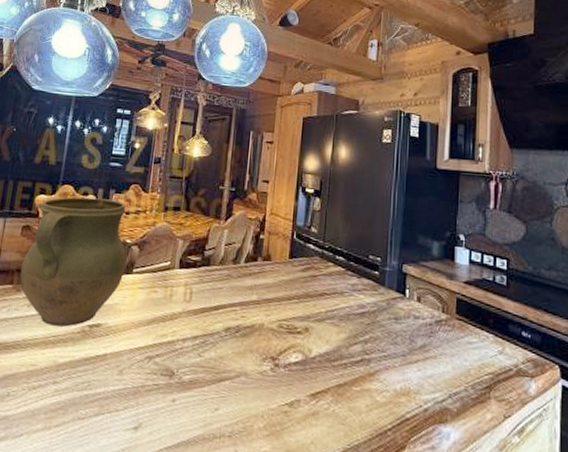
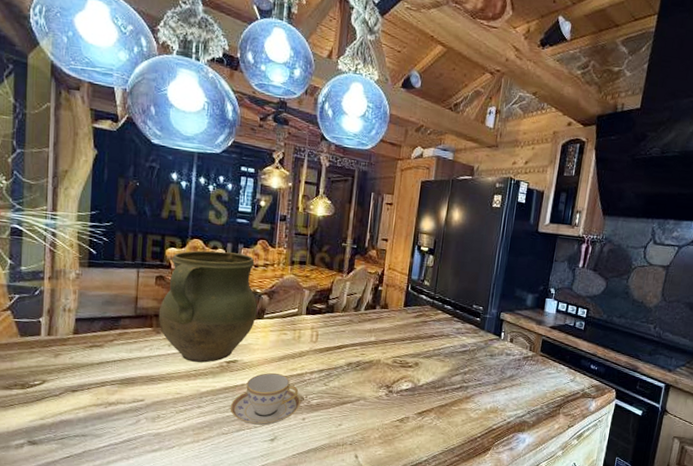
teacup: none [89,339,171,408] -> present [230,372,300,426]

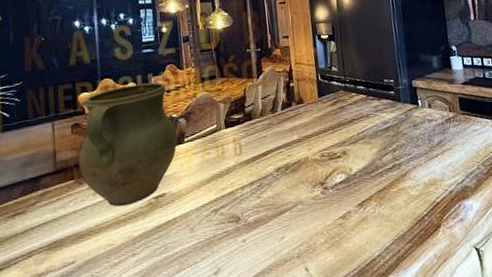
teacup: present [230,372,300,426] -> none [165,196,238,261]

